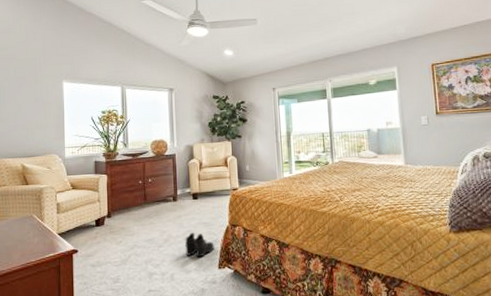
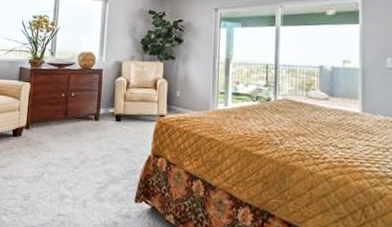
boots: present [185,233,215,258] -> none [101,158,133,187]

